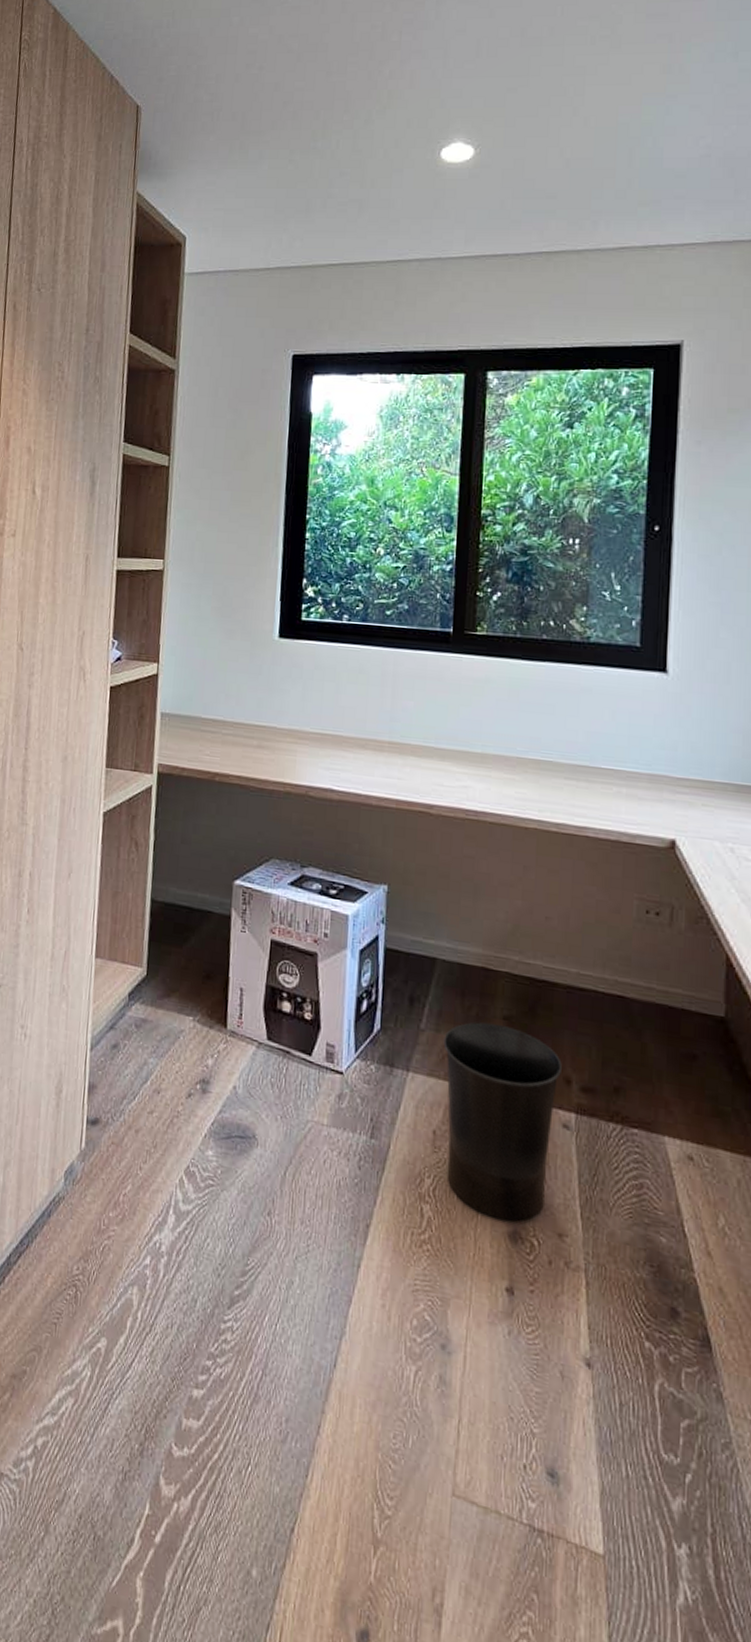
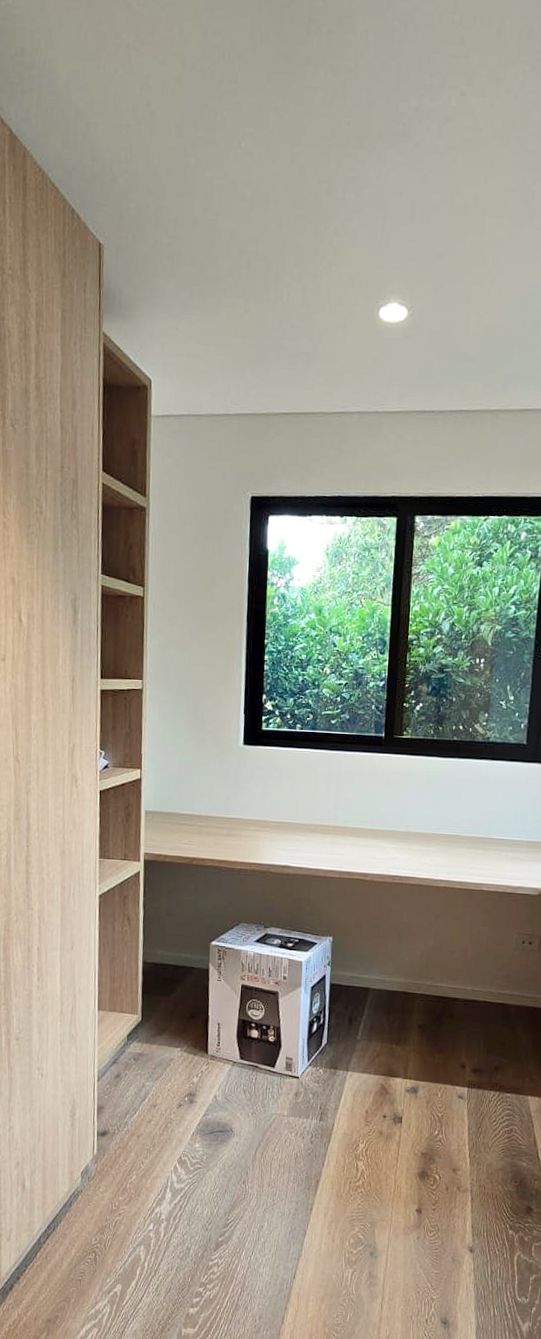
waste bin: present [443,1022,562,1222] -> none [374,1030,459,1166]

